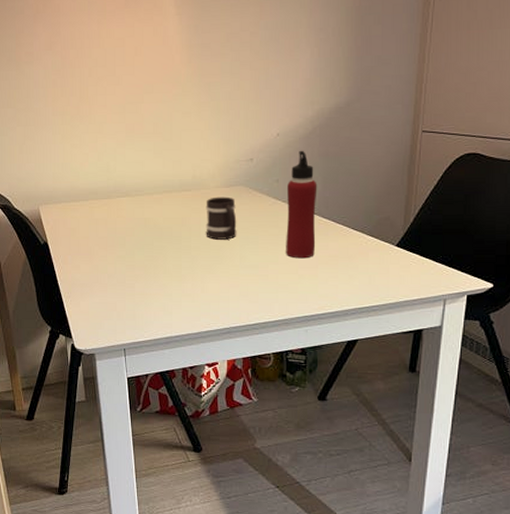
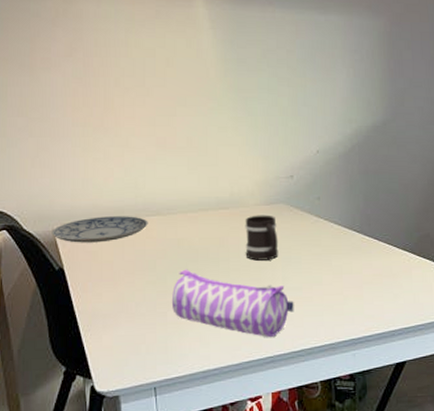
plate: none [37,197,119,221] -> present [51,216,148,243]
pencil case: none [138,246,250,311] -> present [171,269,294,338]
water bottle: present [286,150,317,259] -> none [329,167,360,279]

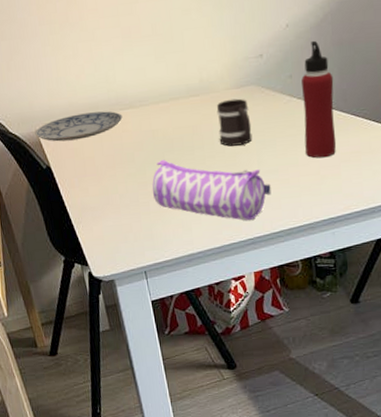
water bottle: none [329,167,360,279] -> present [301,40,337,159]

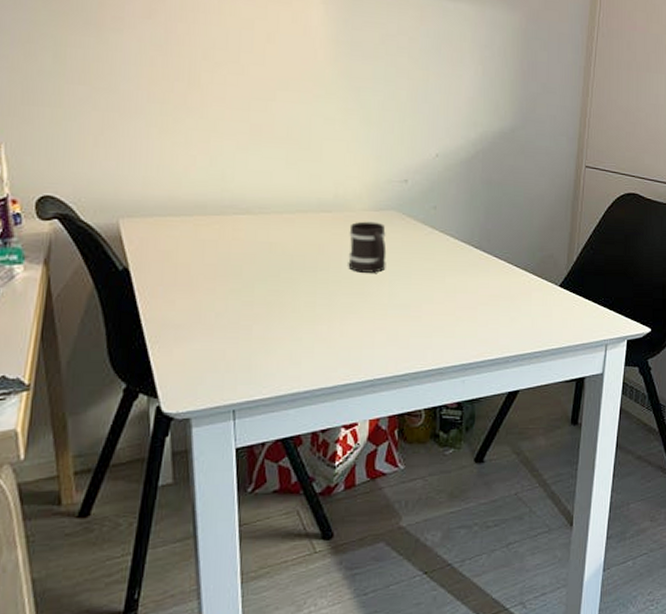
plate: present [35,111,123,142] -> none [115,210,236,241]
pencil case: present [152,159,271,221] -> none [258,277,400,360]
water bottle: present [301,40,337,159] -> none [442,175,479,298]

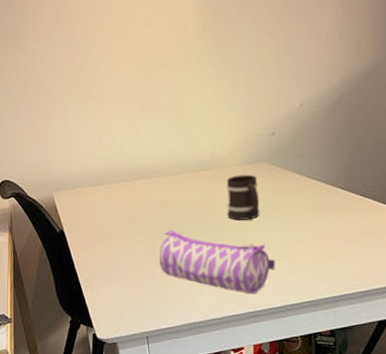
pencil case: none [258,277,400,360] -> present [159,229,275,295]

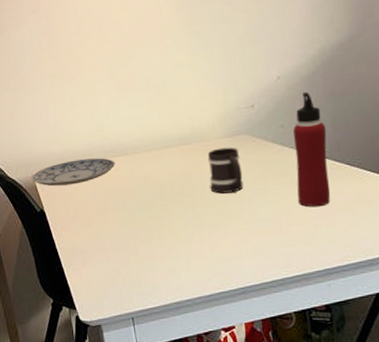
plate: none [51,180,135,207] -> present [31,158,115,187]
pencil case: present [159,229,275,295] -> none [141,205,263,270]
water bottle: none [312,121,344,237] -> present [293,91,331,208]

